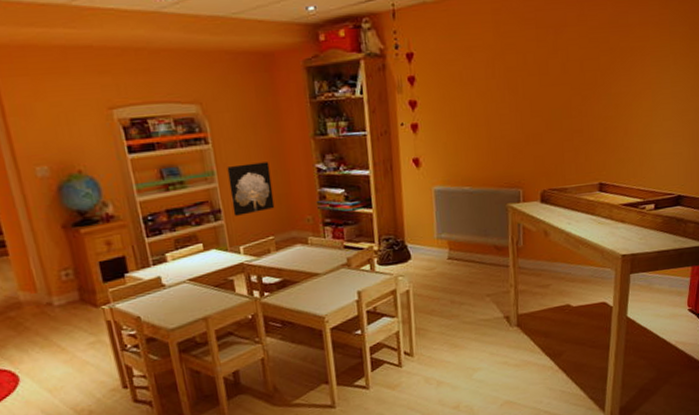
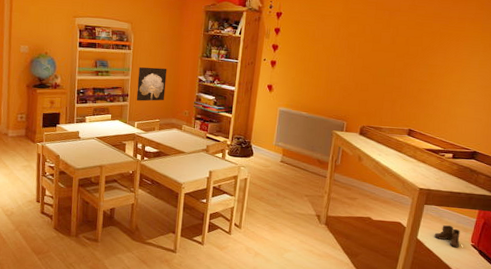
boots: none [646,292,676,318] -> present [434,225,460,248]

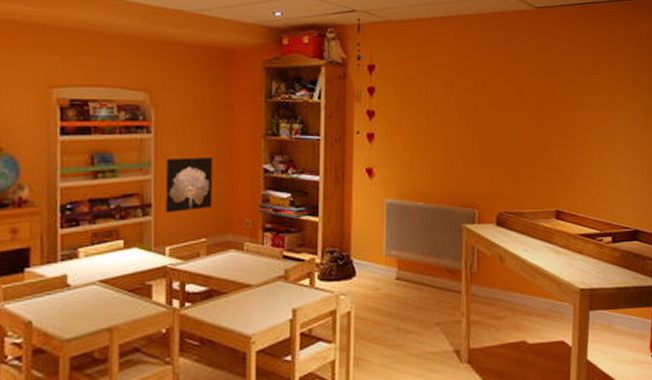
boots: present [434,225,460,248] -> none [606,334,639,364]

